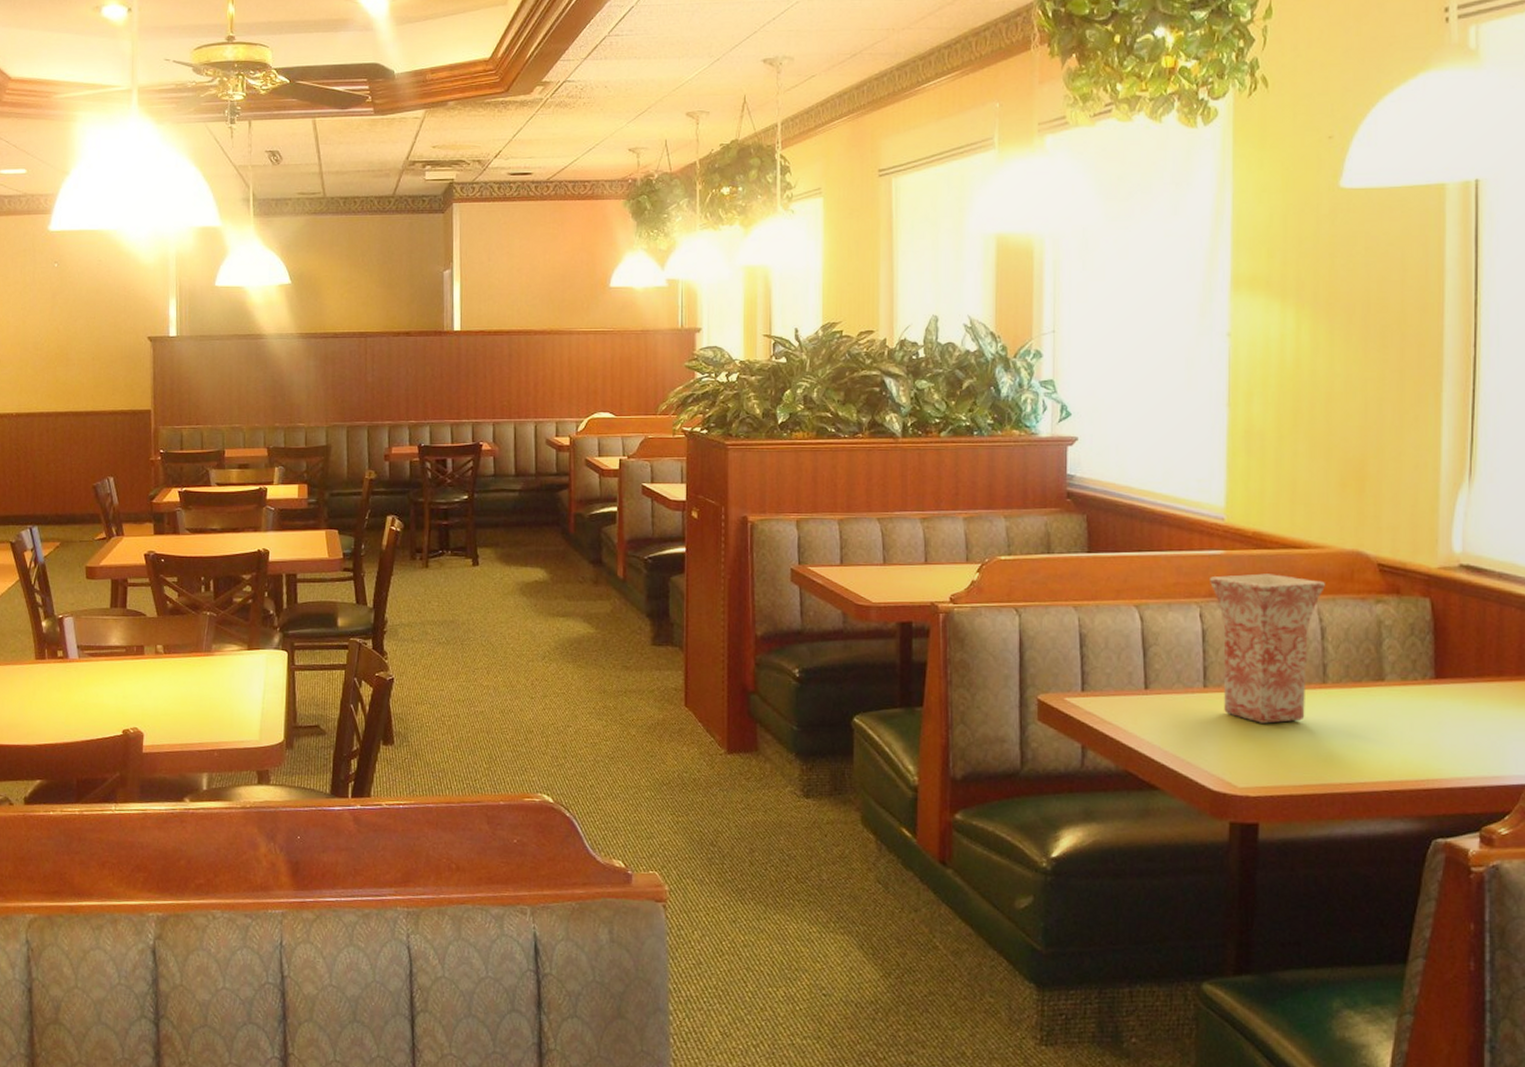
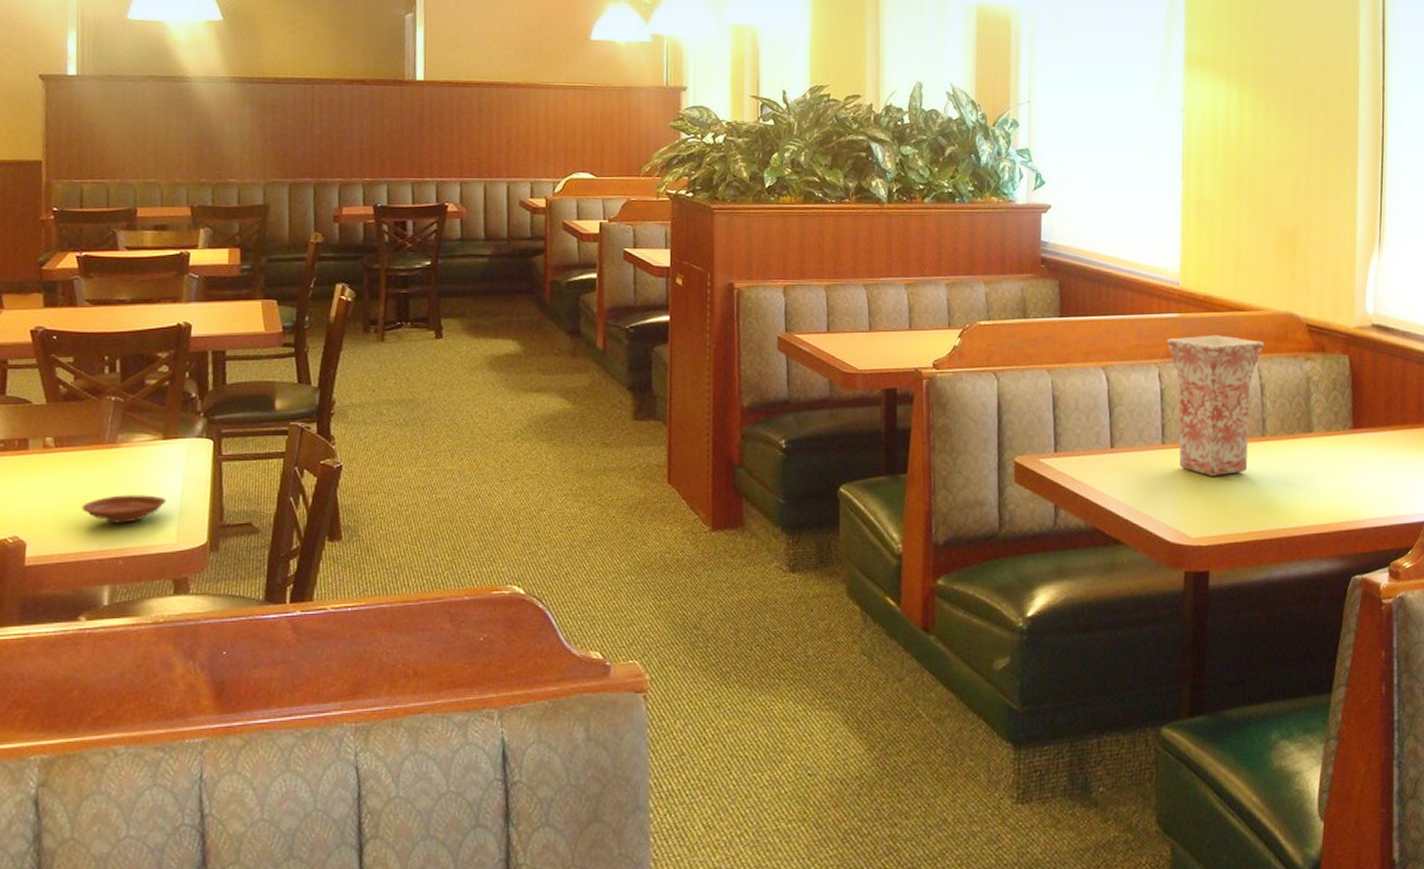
plate: none [185,696,251,721] -> present [81,495,166,523]

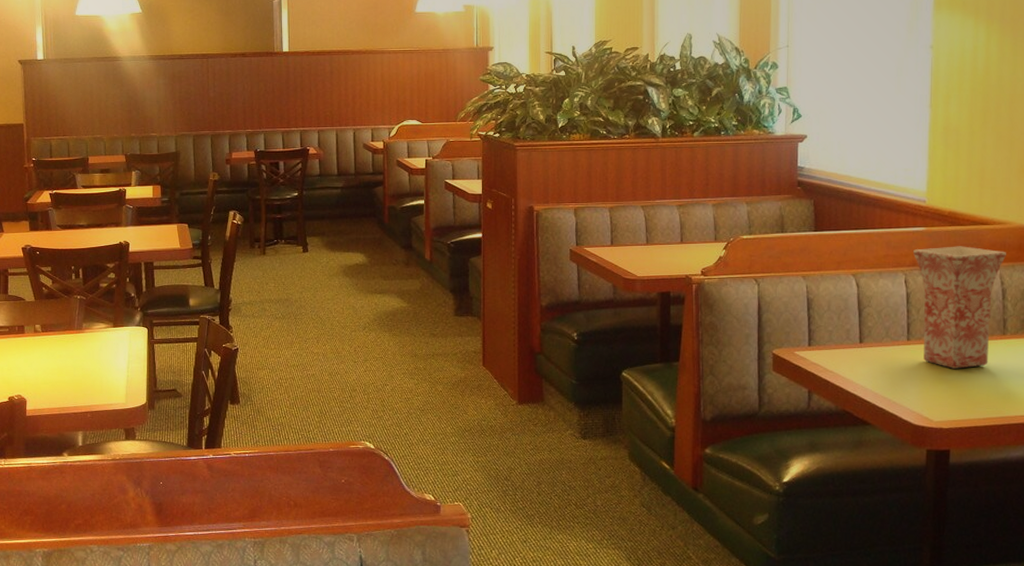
plate: present [81,495,166,523] -> none [61,367,117,387]

